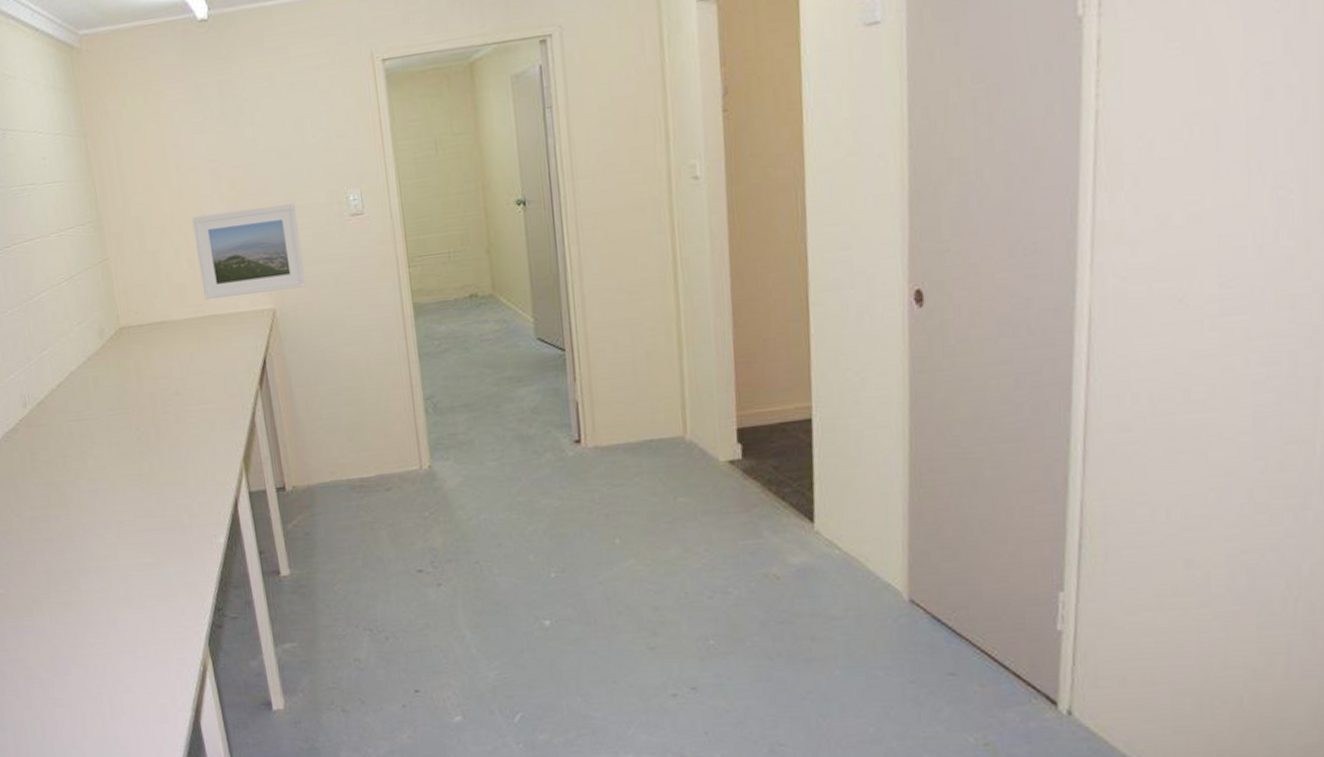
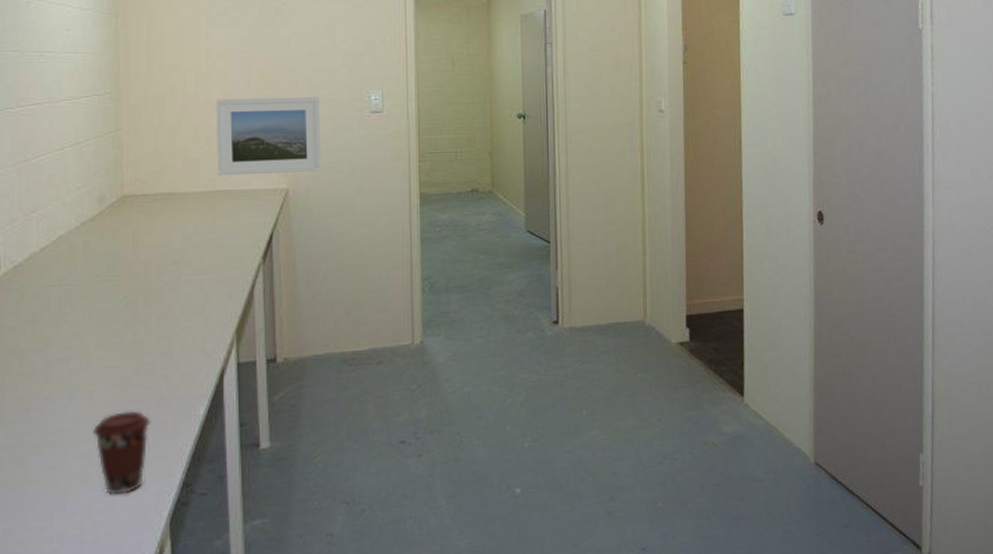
coffee cup: none [129,539,180,617] -> present [93,411,152,495]

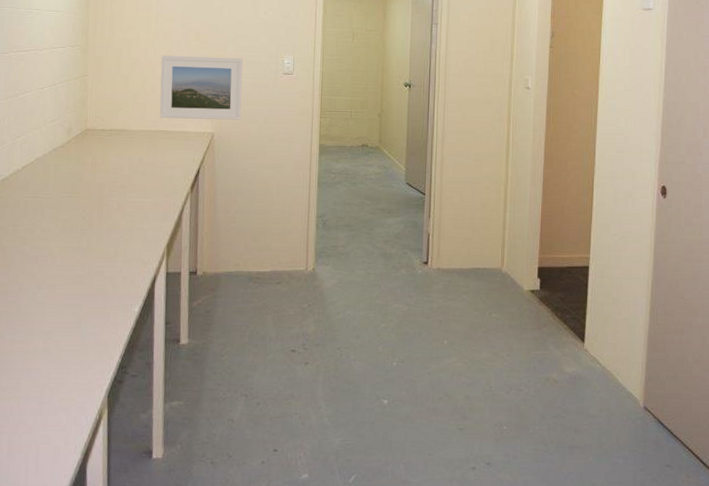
coffee cup: present [93,411,152,495] -> none [54,303,99,369]

